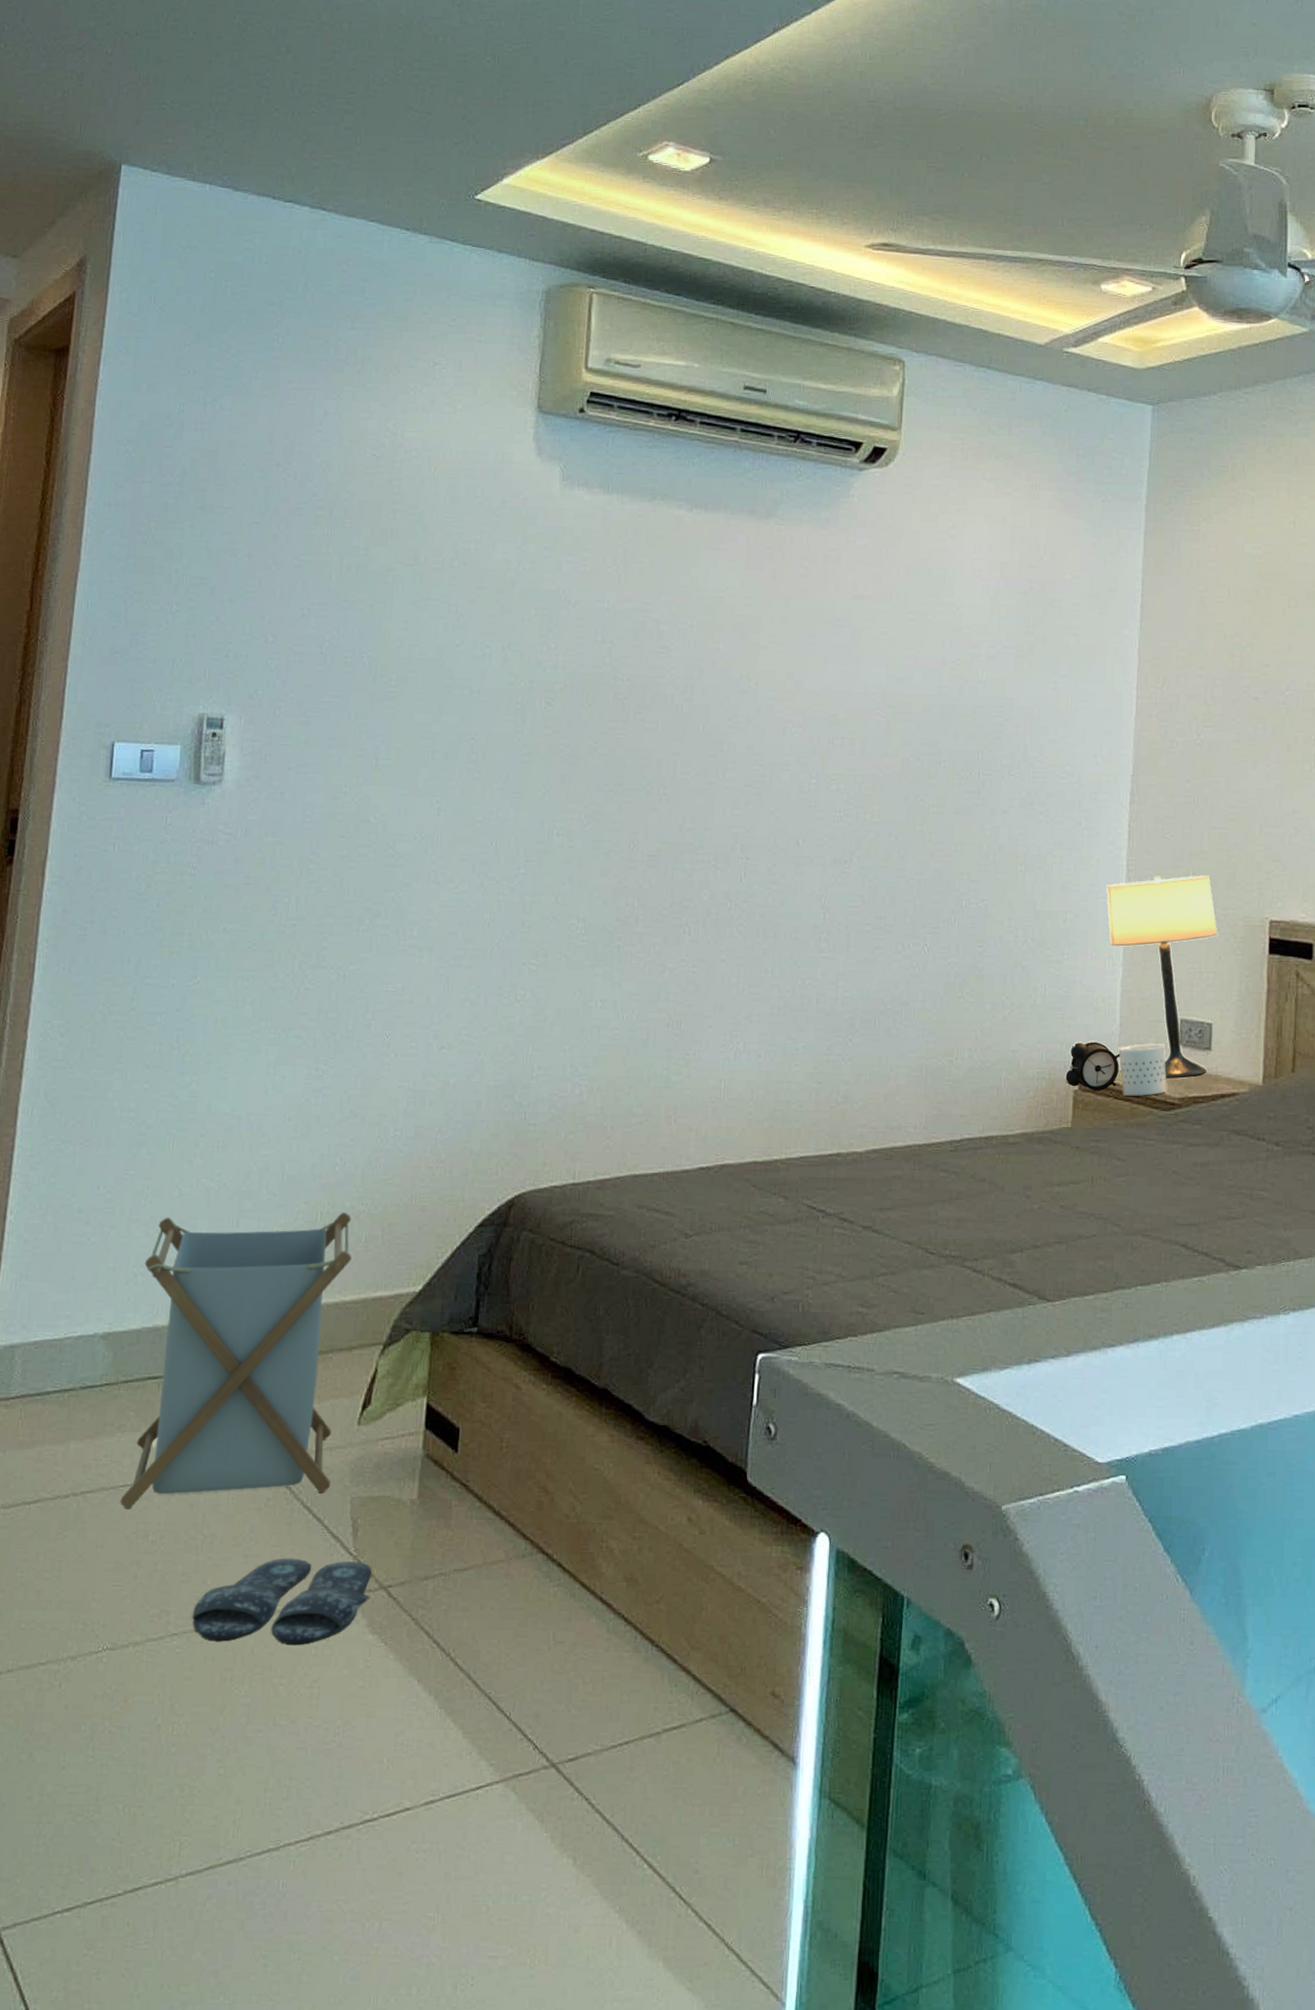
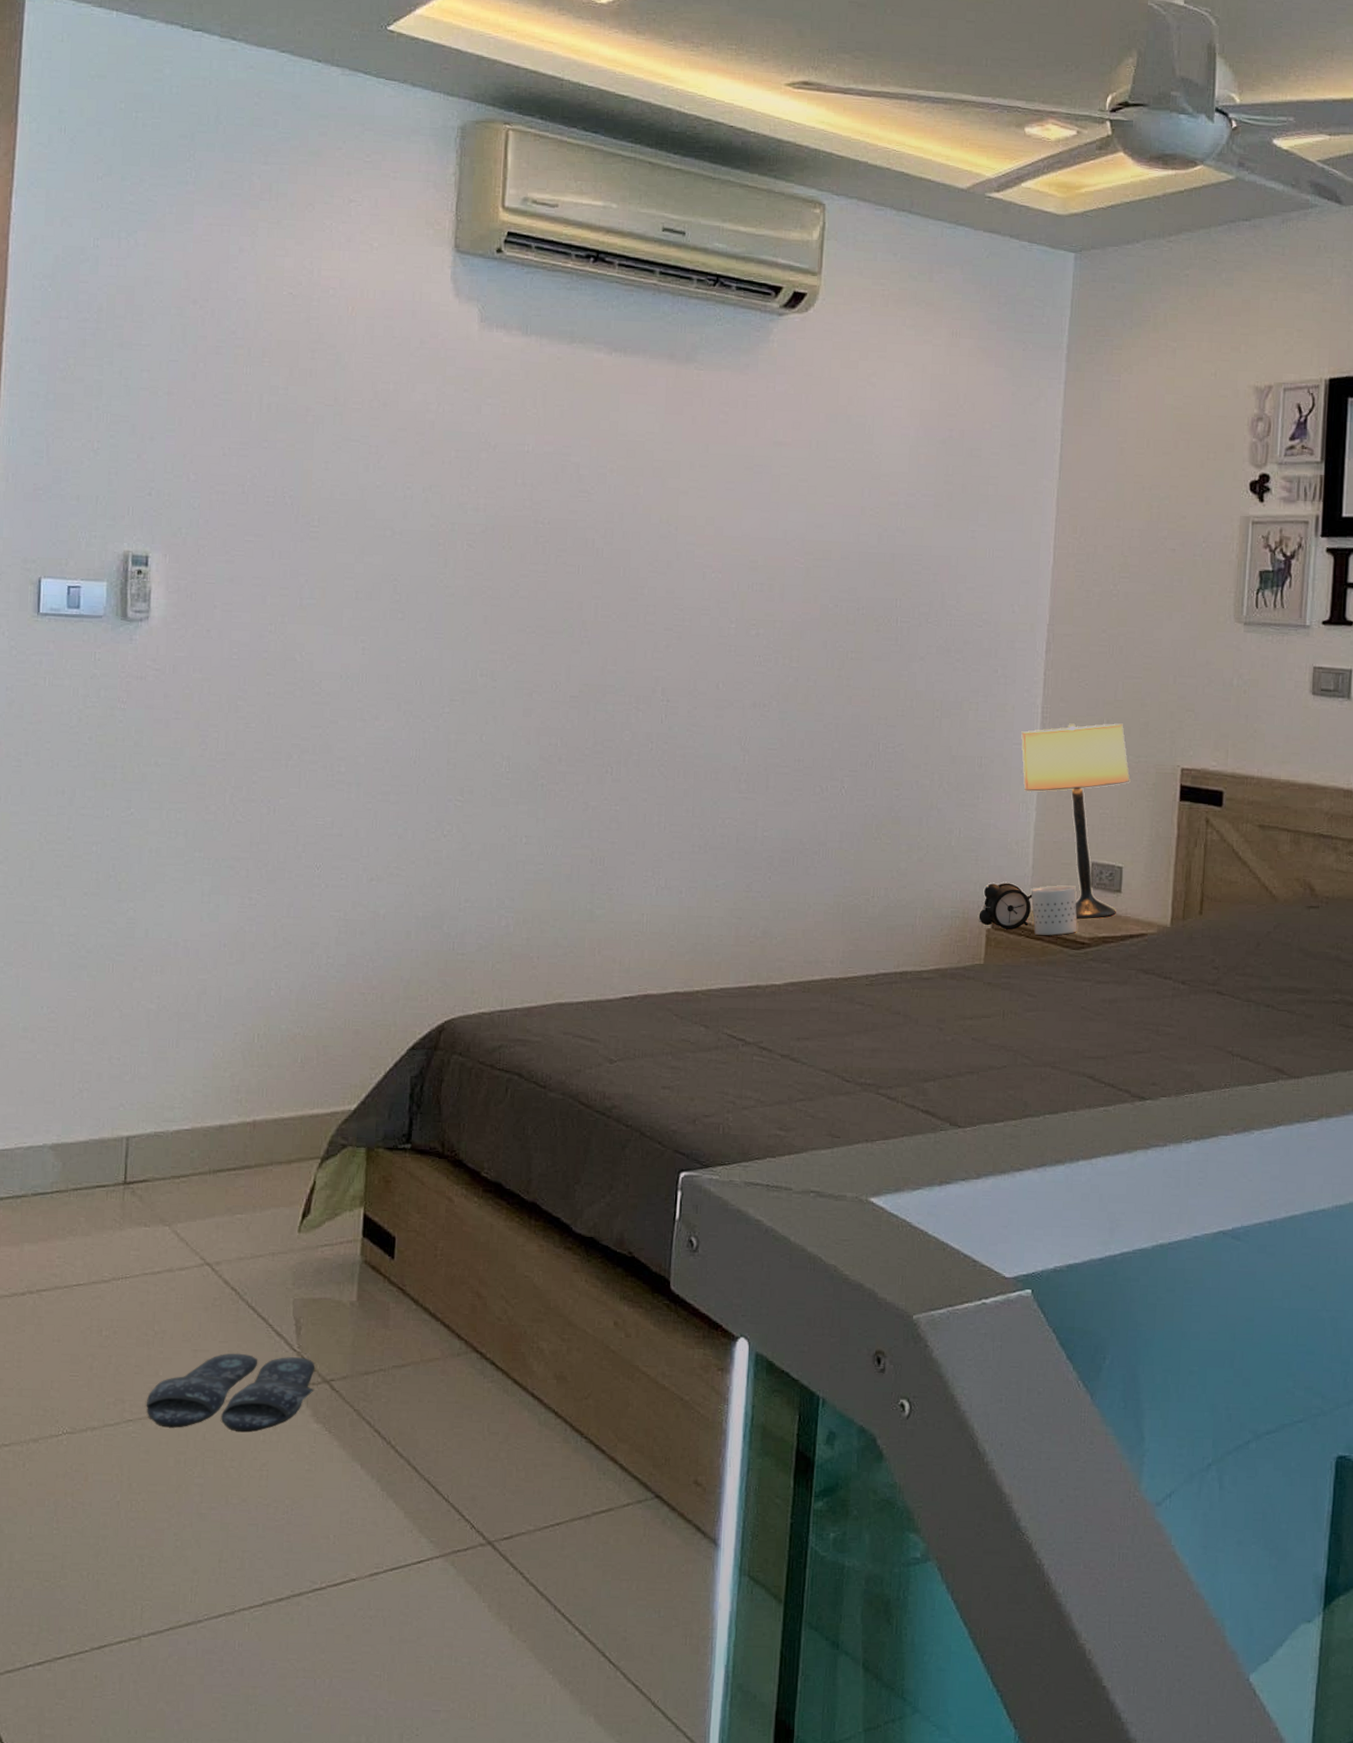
laundry basket: present [120,1212,352,1509] -> none [74,1034,288,1307]

